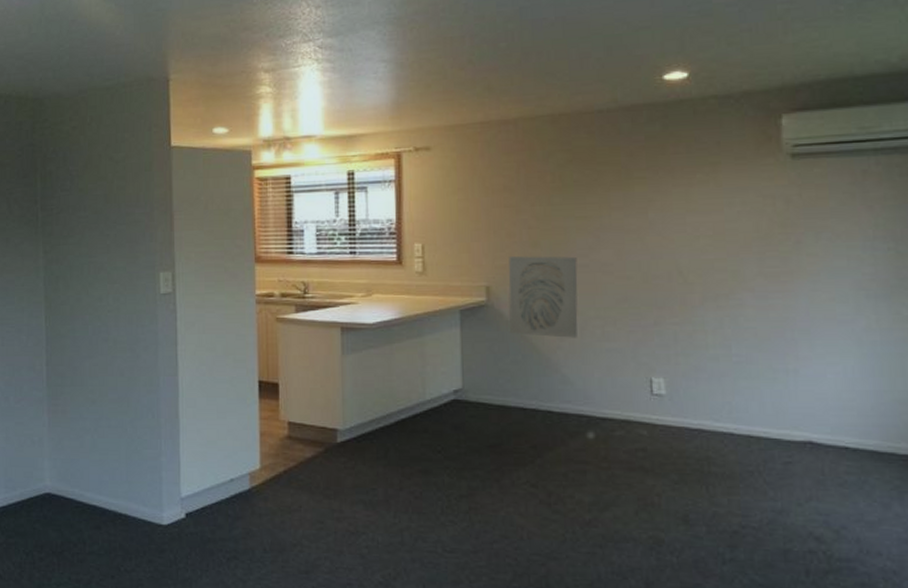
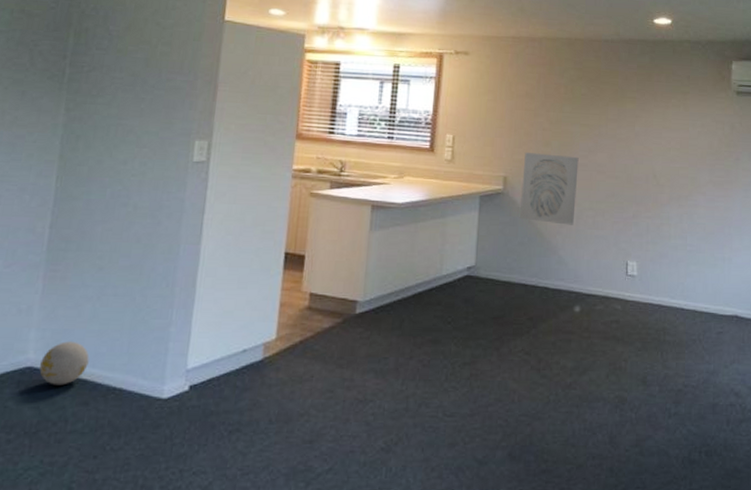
decorative ball: none [56,470,95,511] -> present [39,341,90,386]

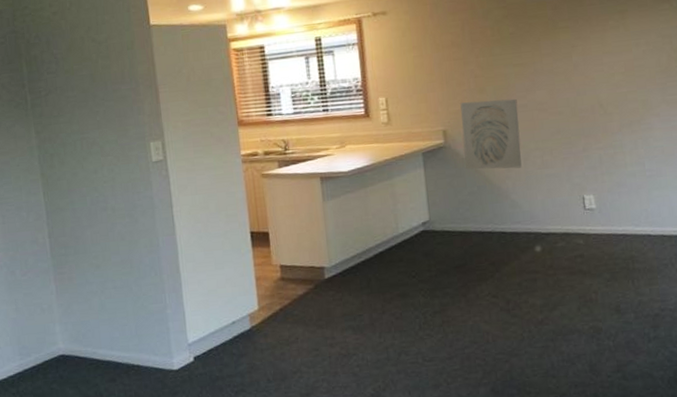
decorative ball: present [39,341,90,386] -> none [69,330,108,368]

